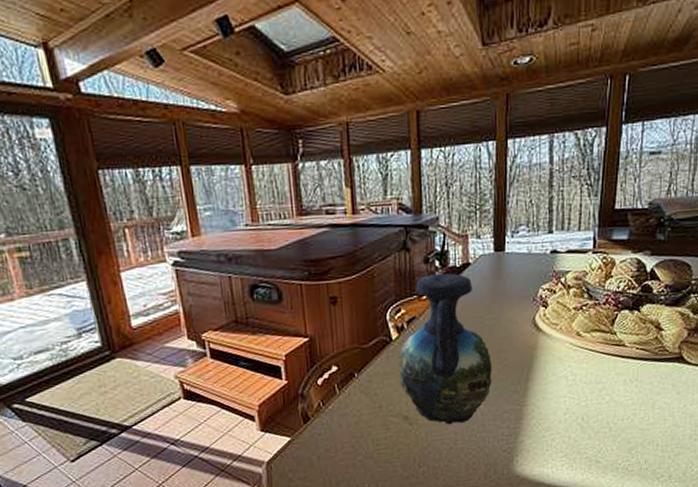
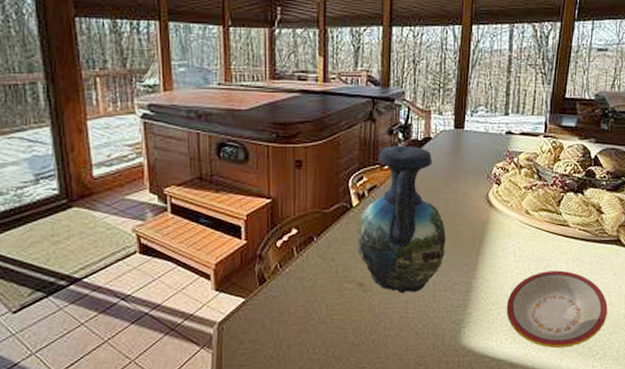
plate: none [560,392,671,473] -> present [506,270,608,349]

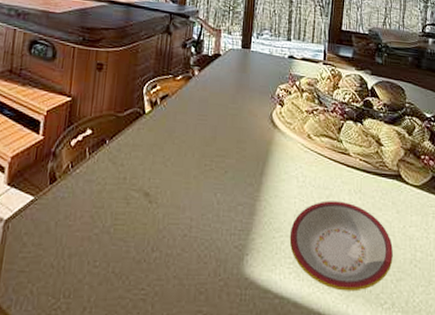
vase: present [357,145,446,294] -> none [146,58,231,210]

